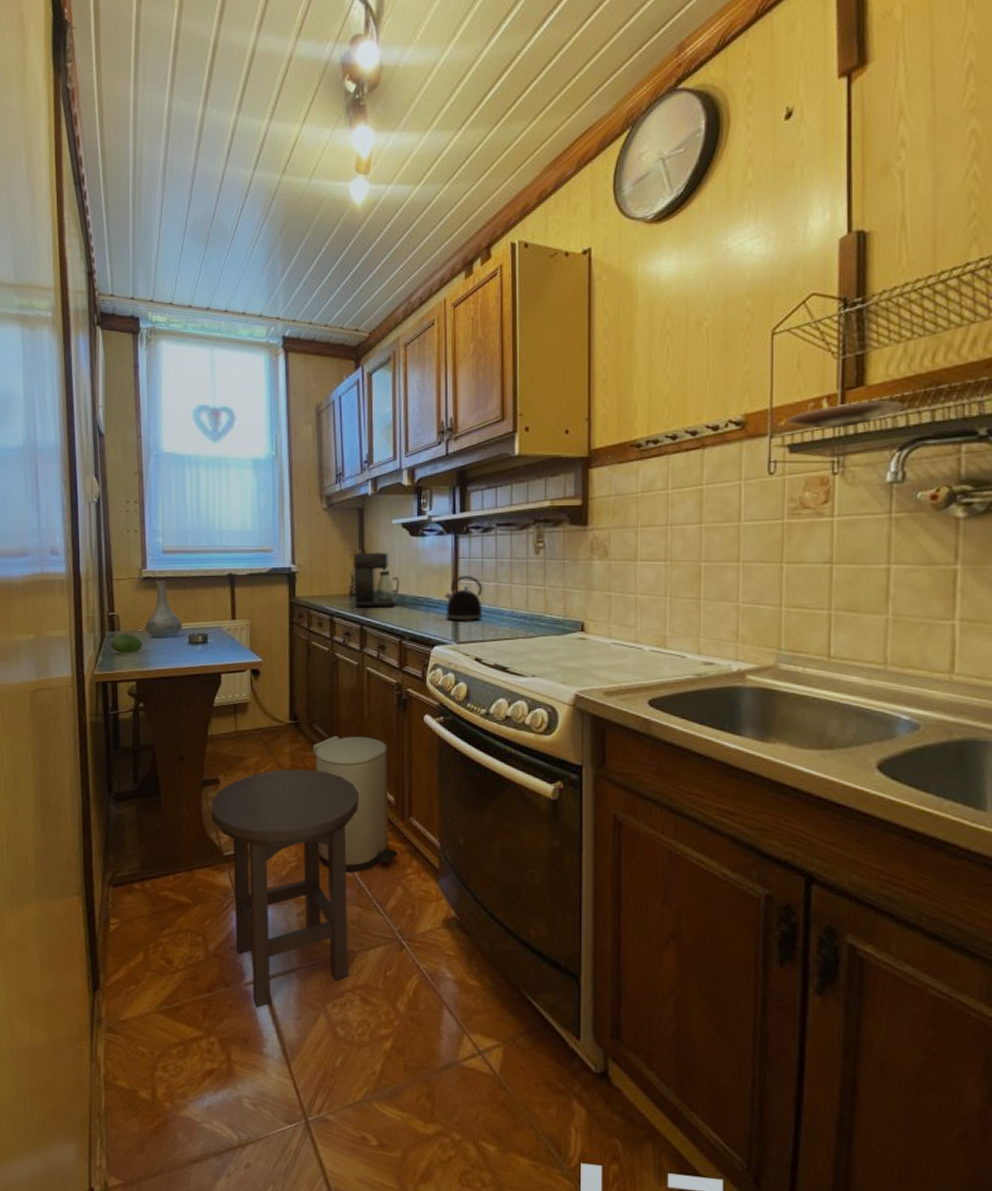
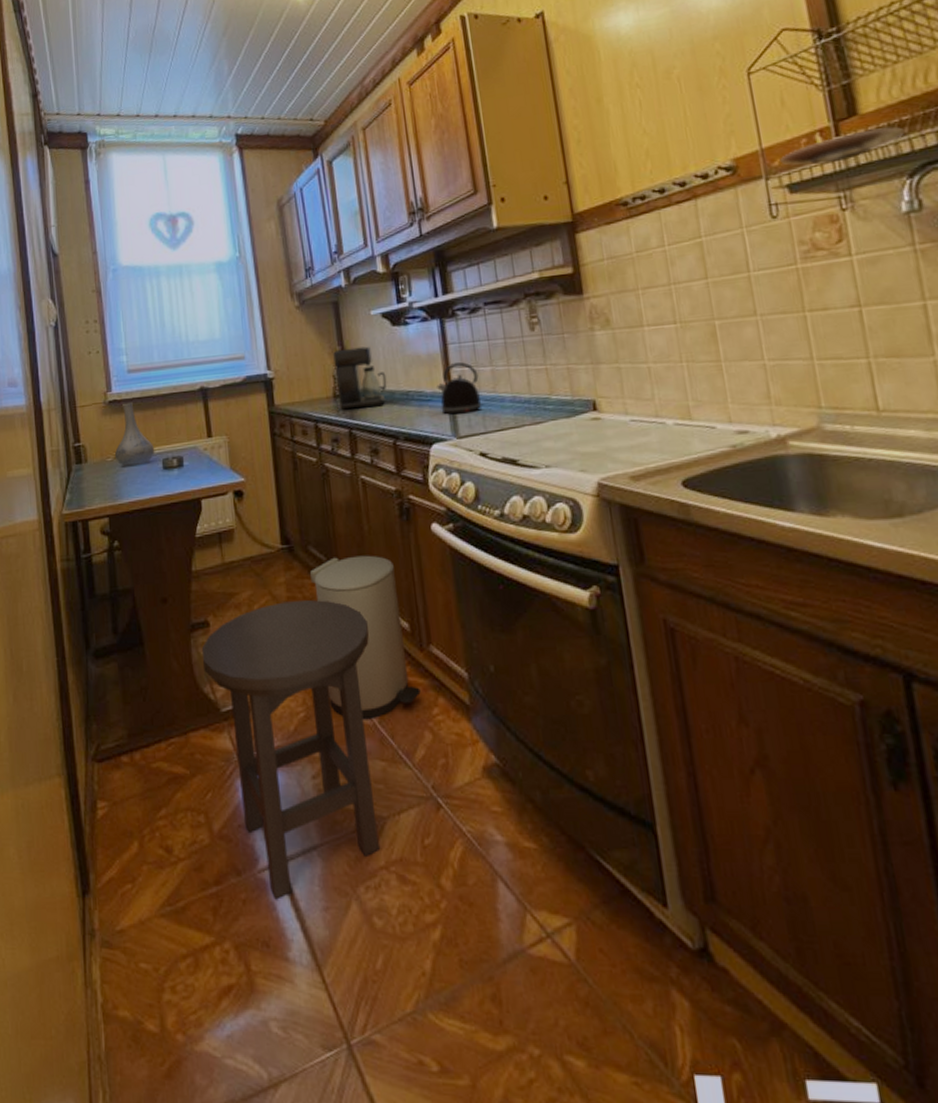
fruit: present [111,633,142,654] -> none [78,464,113,488]

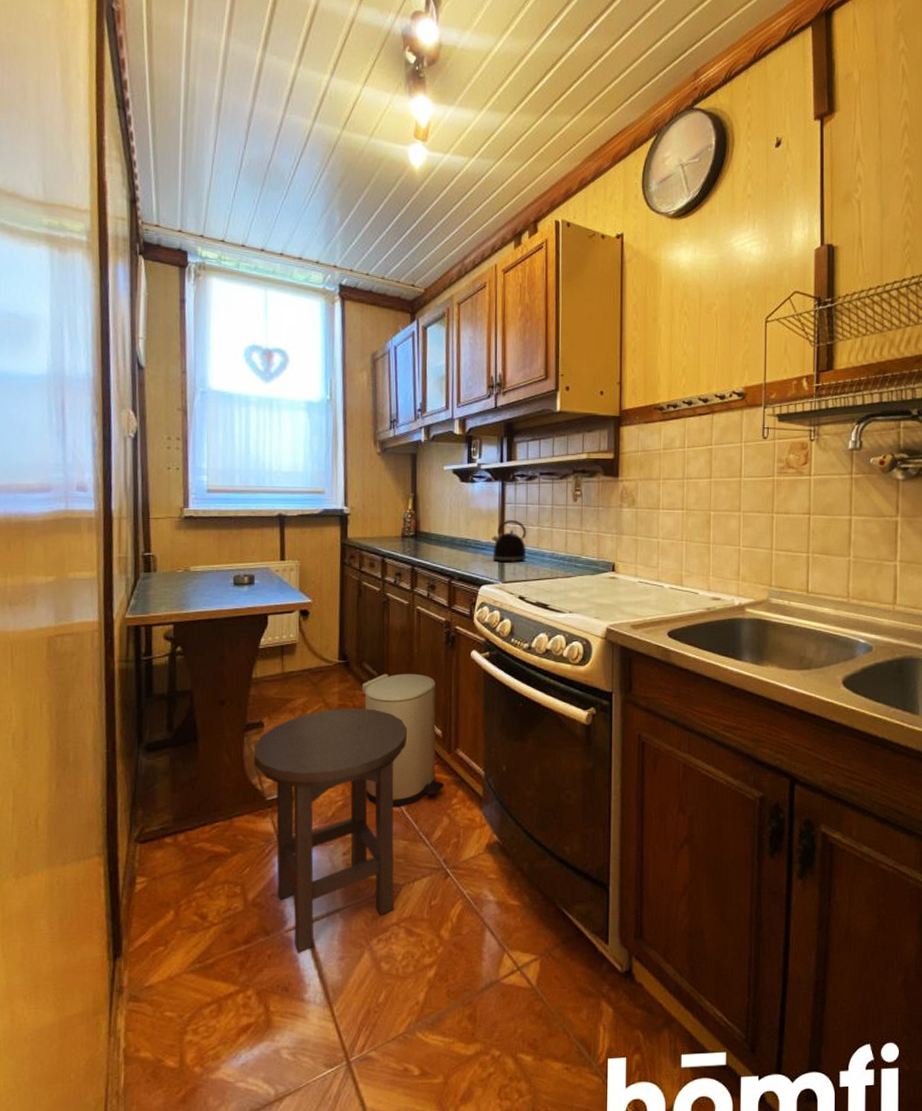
vase: present [114,402,155,467] -> none [185,520,228,580]
coffee maker: present [333,346,387,410] -> none [405,496,450,549]
plate: present [780,127,905,166] -> none [776,383,861,403]

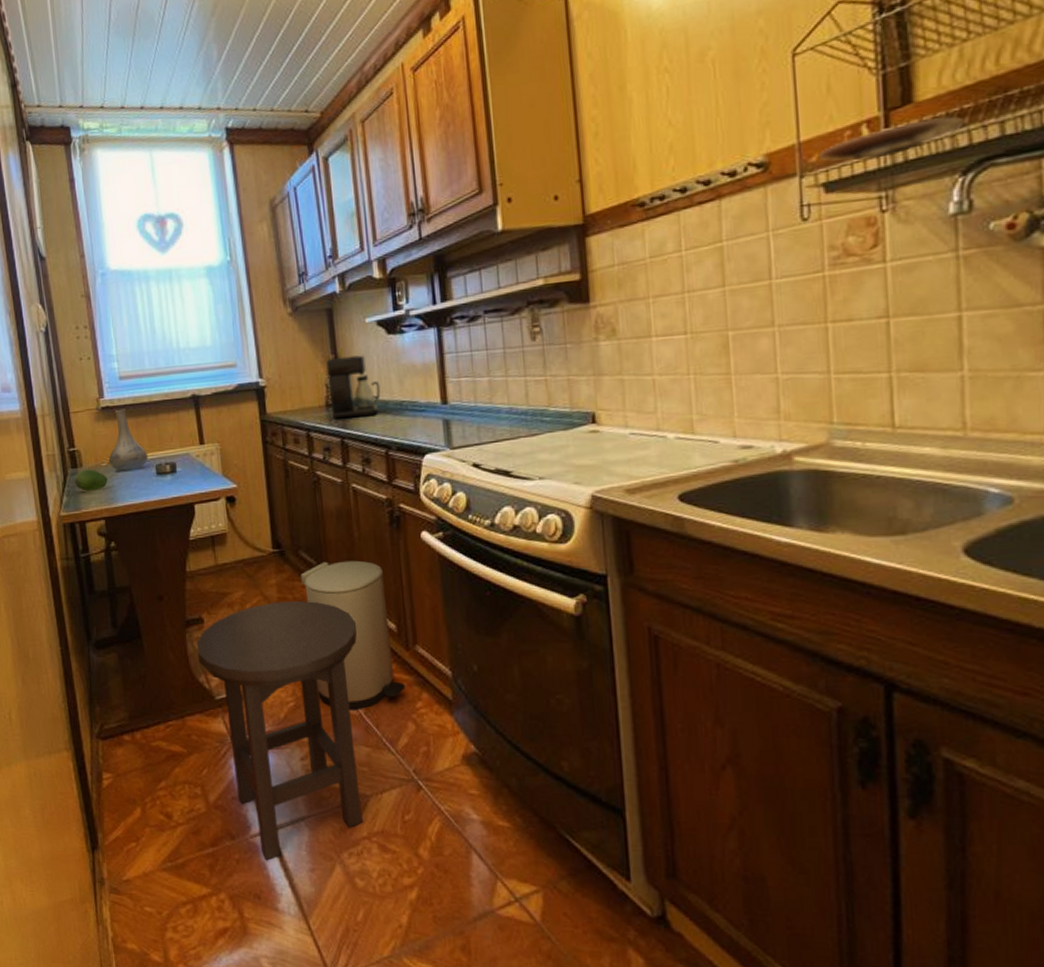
fruit: none [146,574,182,596] -> present [74,469,108,492]
vase: none [185,520,228,580] -> present [108,409,149,472]
coffee maker: none [405,496,450,549] -> present [326,355,381,419]
kettle: present [490,520,528,563] -> none [430,372,479,426]
plate: none [776,383,861,403] -> present [818,117,965,162]

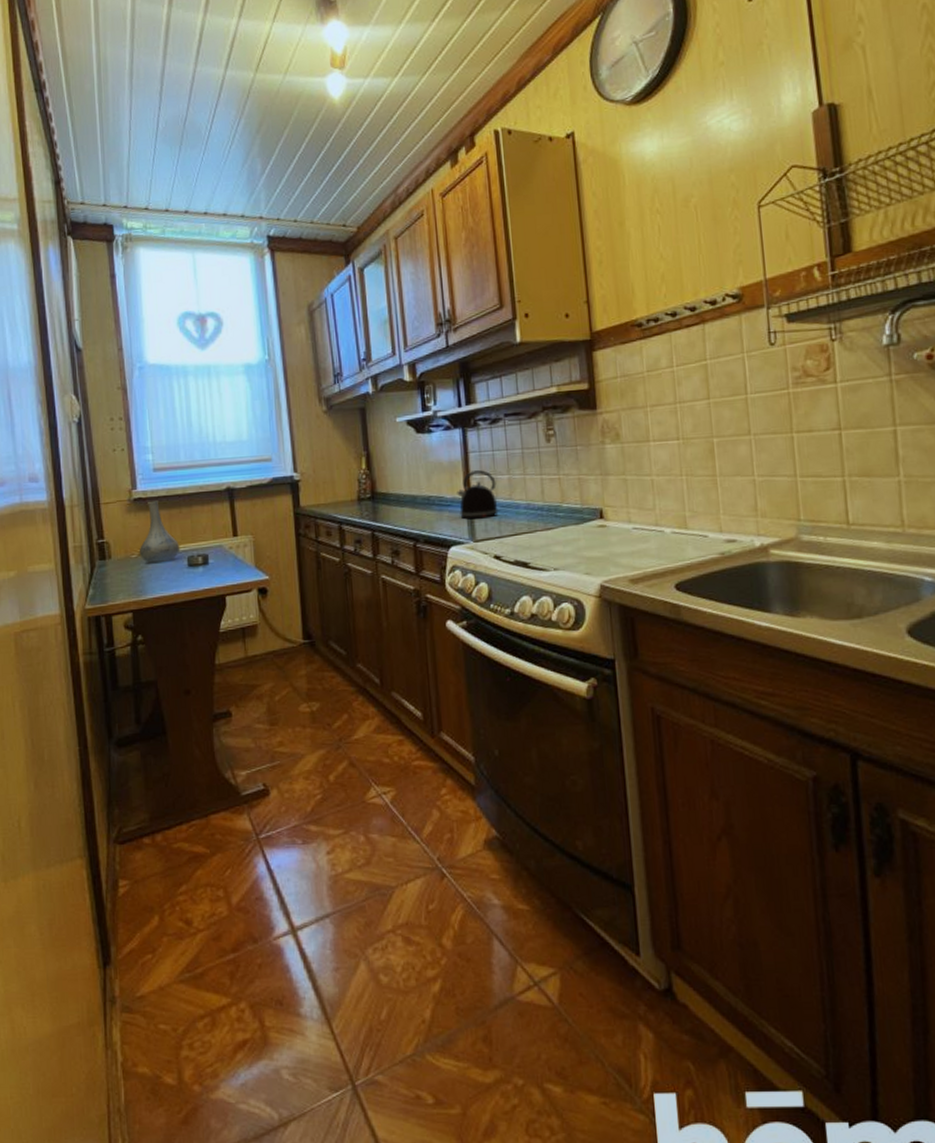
fruit: present [74,469,108,492] -> none [102,560,137,584]
stool: present [196,601,363,861] -> none [223,691,387,963]
pedal bin: present [301,560,406,709] -> none [330,650,431,799]
coffee maker: present [326,355,381,419] -> none [359,452,410,513]
kettle: none [430,372,479,426] -> present [455,470,500,520]
plate: present [818,117,965,162] -> none [781,265,892,297]

